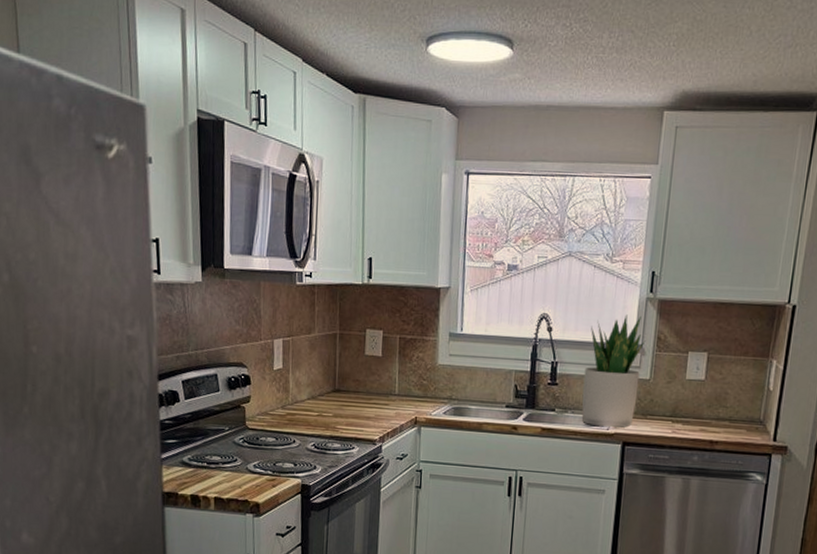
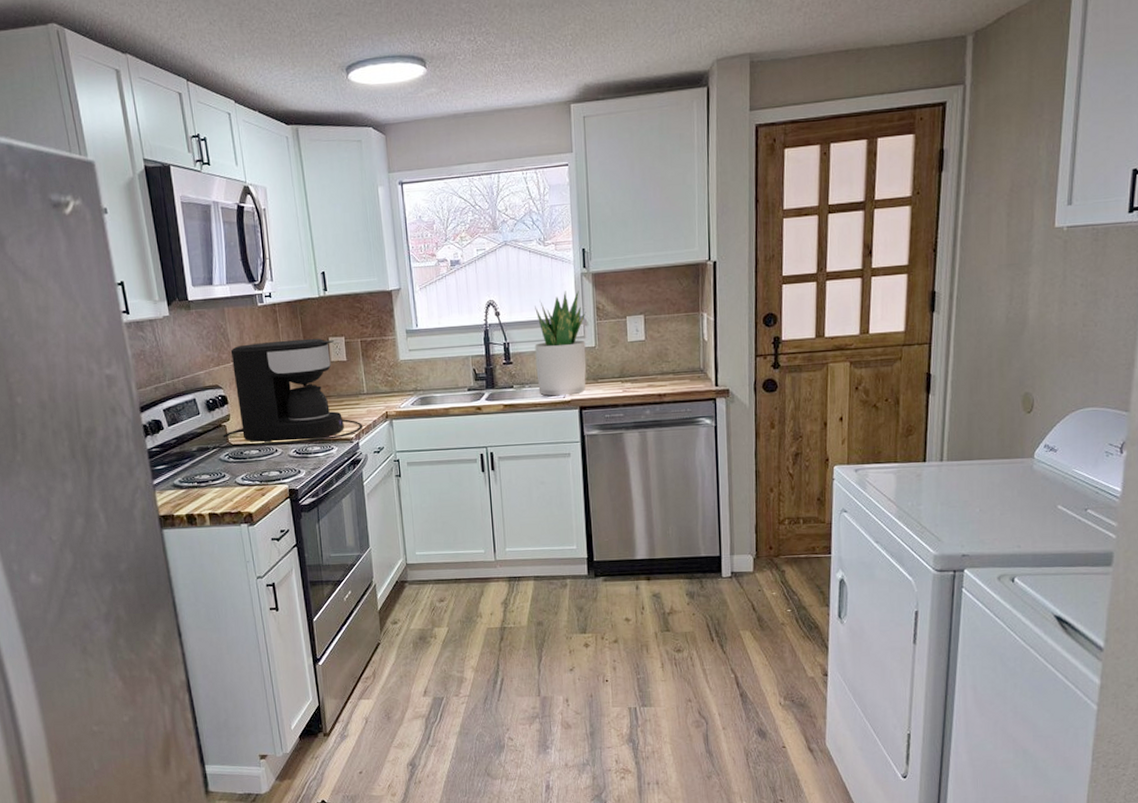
coffee maker: none [206,324,389,439] -> present [192,338,363,452]

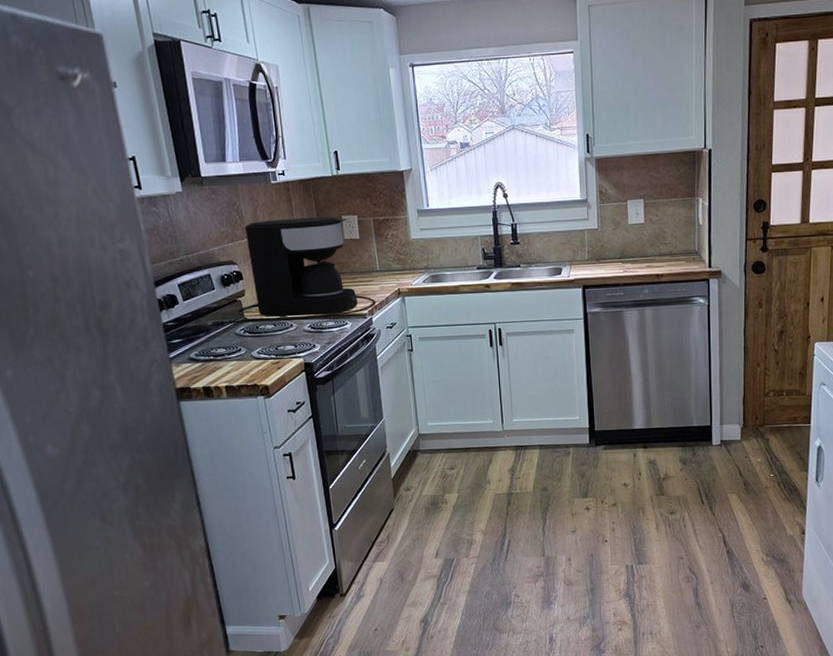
planter: present [535,291,587,396] -> none [541,174,590,276]

